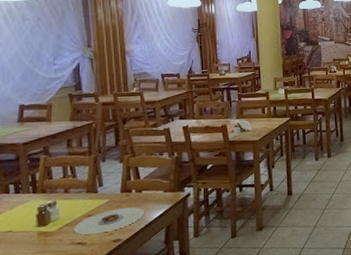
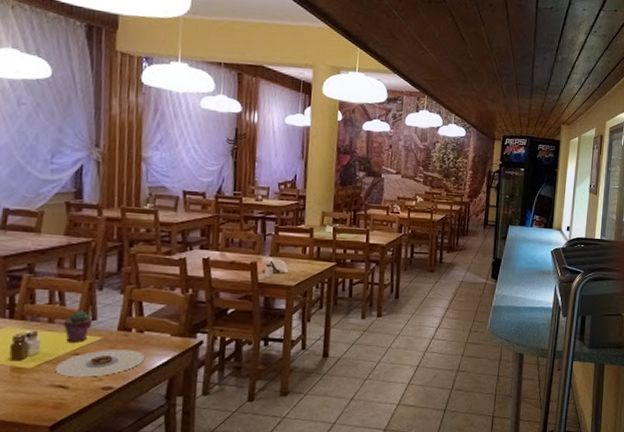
potted succulent: none [77,179,99,207] -> present [64,310,92,342]

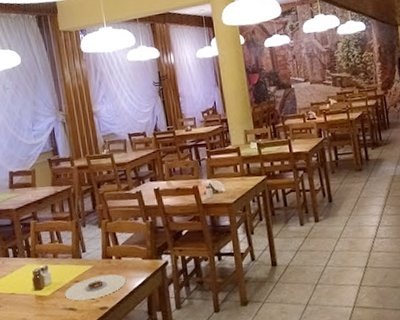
potted succulent: present [64,310,92,342] -> none [64,245,83,272]

